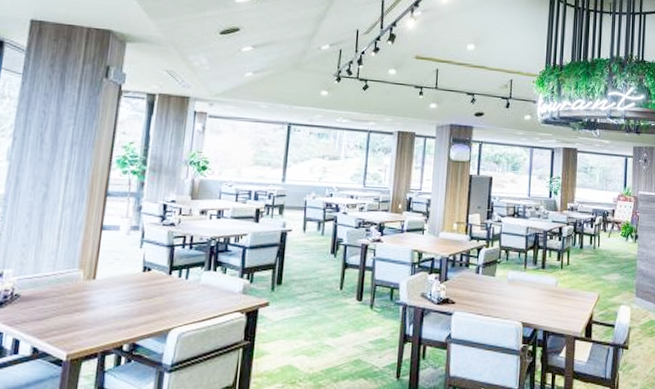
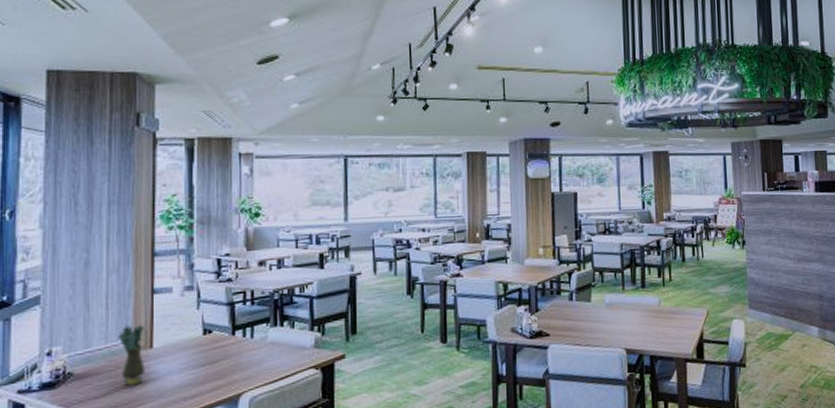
vase: none [63,255,90,312] -> present [118,323,146,386]

